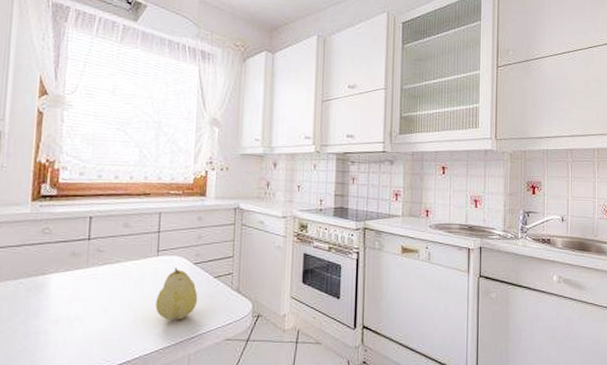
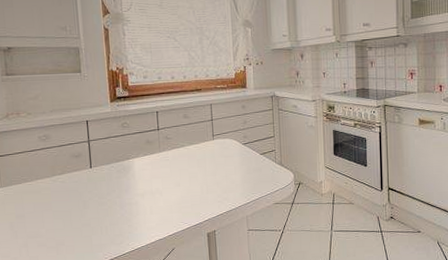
fruit: present [155,268,198,320] -> none [216,148,249,190]

